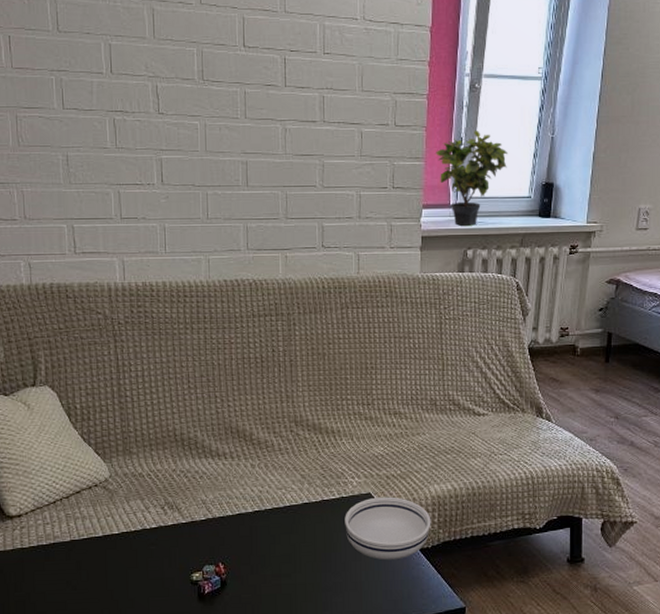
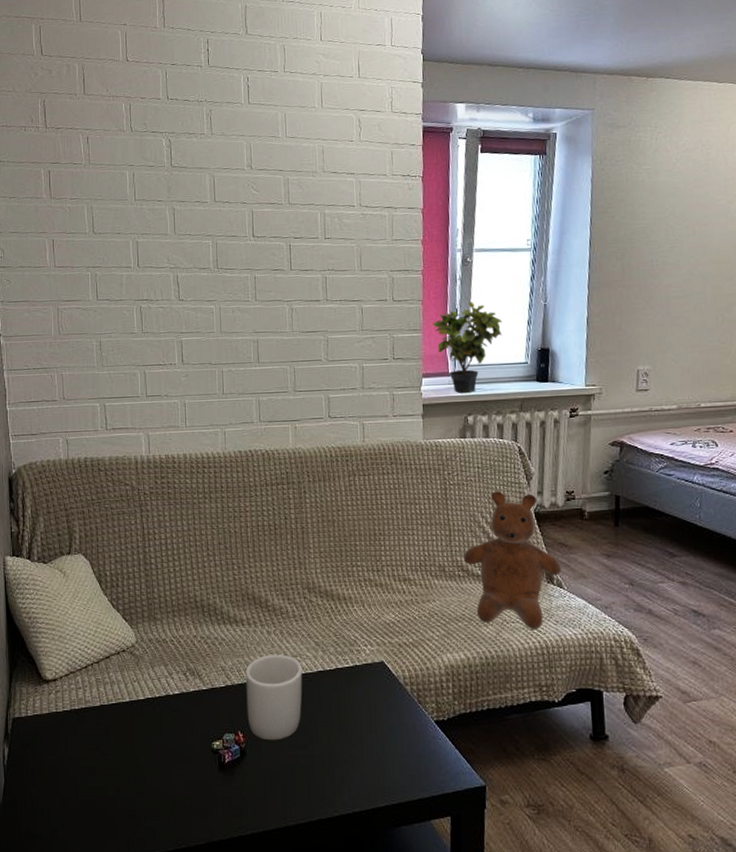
mug: none [227,487,288,571] -> present [245,654,303,741]
bowl: present [345,496,431,561] -> none [359,665,446,733]
teddy bear: none [455,326,551,461] -> present [463,491,562,629]

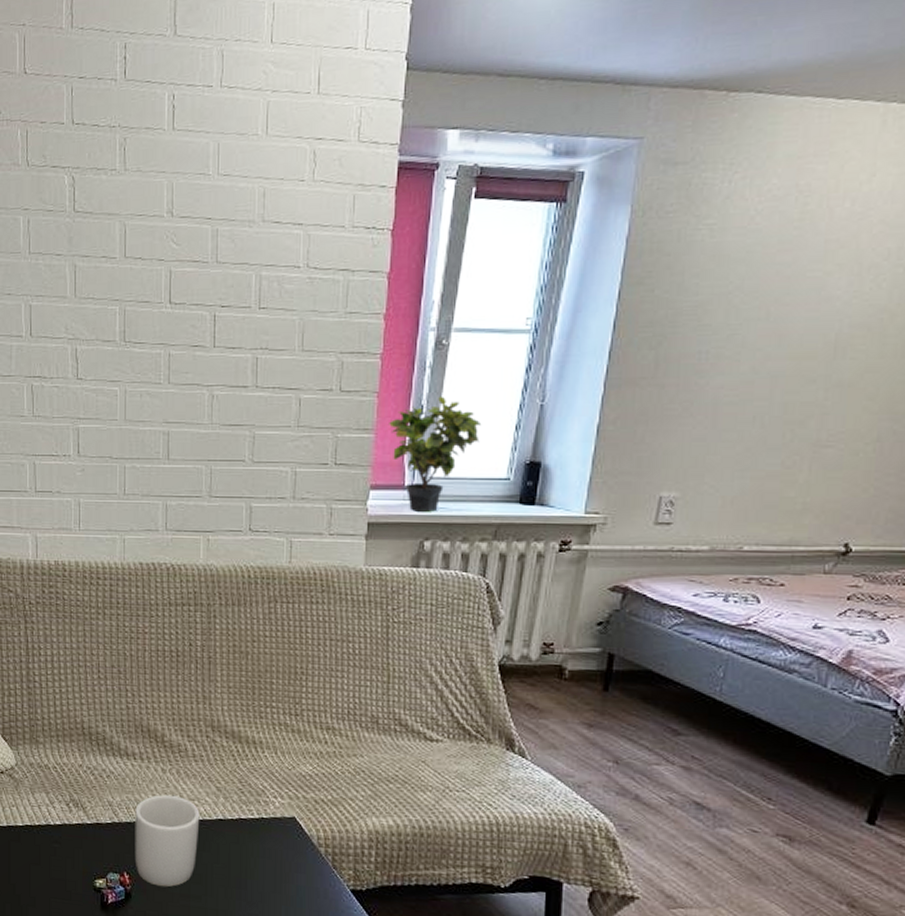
teddy bear: present [463,491,562,629] -> none [402,635,527,802]

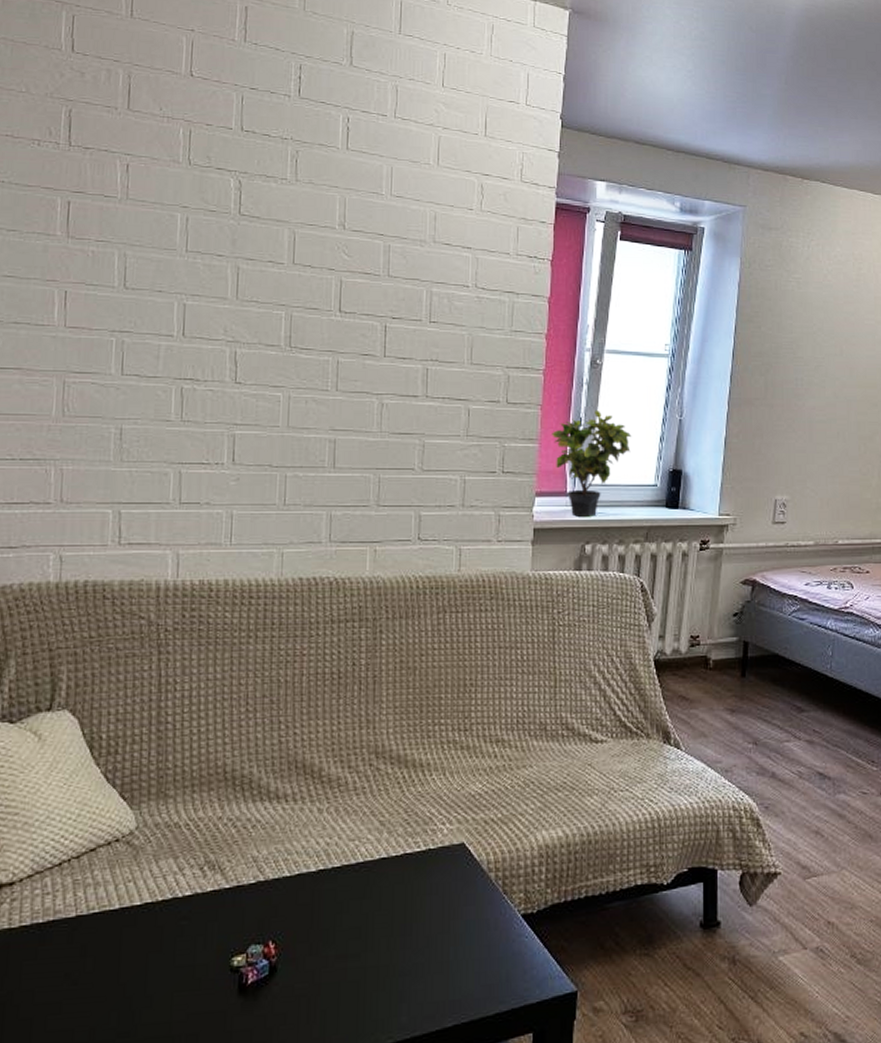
mug: present [134,794,200,887] -> none [282,837,361,951]

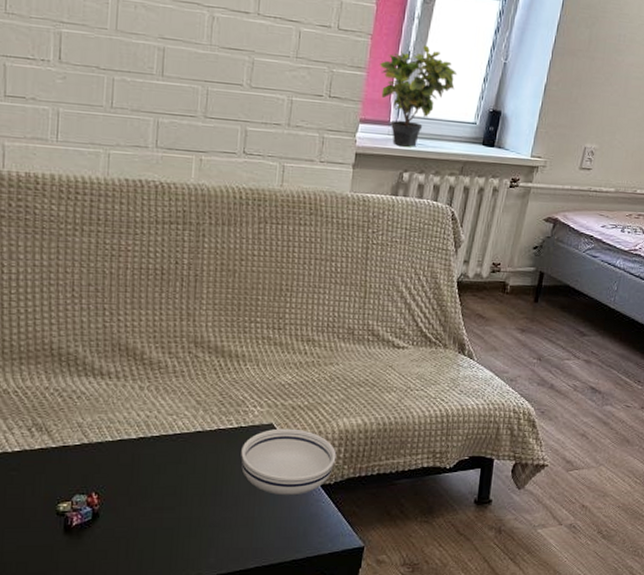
bowl: none [431,847,537,932] -> present [240,428,337,496]

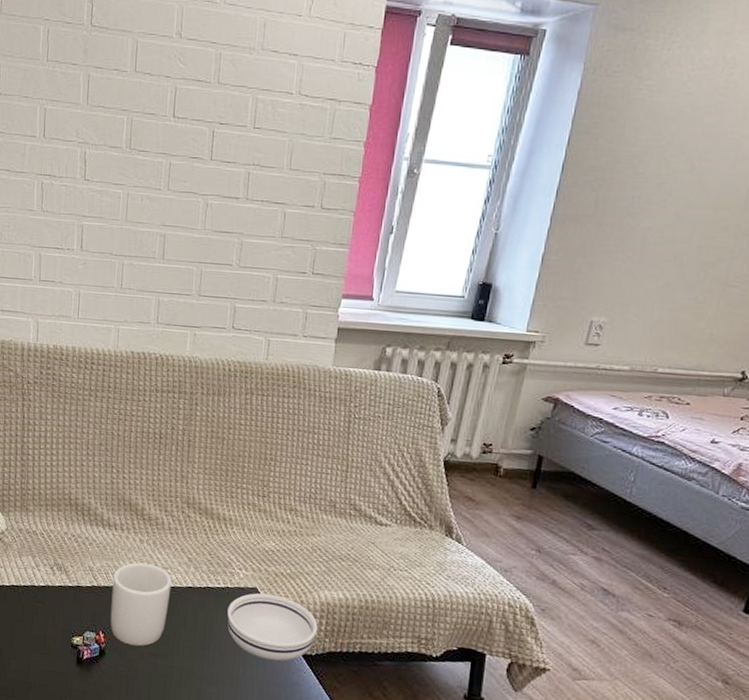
mug: none [104,411,178,503] -> present [110,562,172,646]
potted plant: present [378,45,457,147] -> none [361,219,443,322]

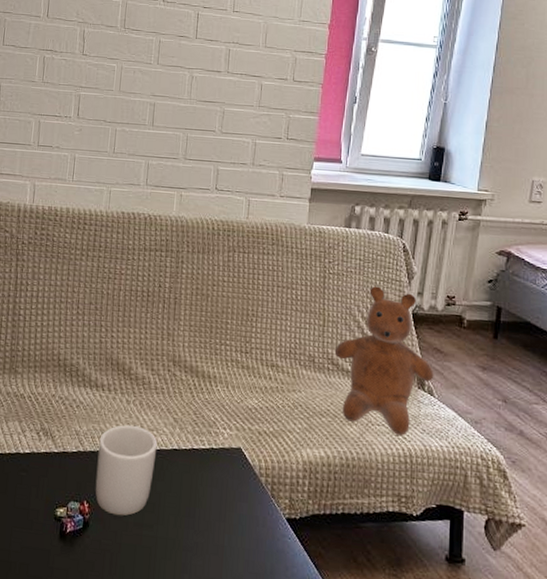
bowl: present [226,593,318,662] -> none [211,453,301,527]
teddy bear: none [357,432,464,581] -> present [334,286,434,436]

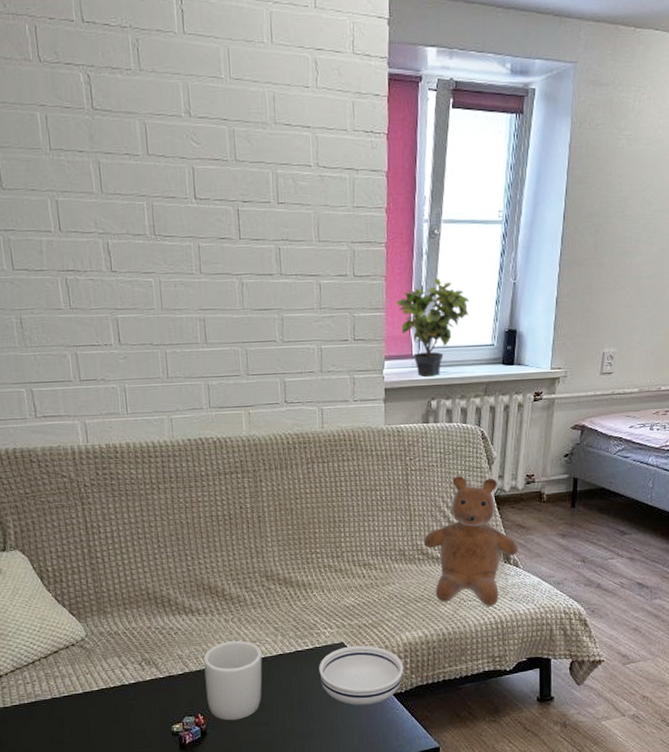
bowl: none [211,453,301,527] -> present [319,645,404,706]
potted plant: none [329,90,401,182] -> present [395,277,470,376]

